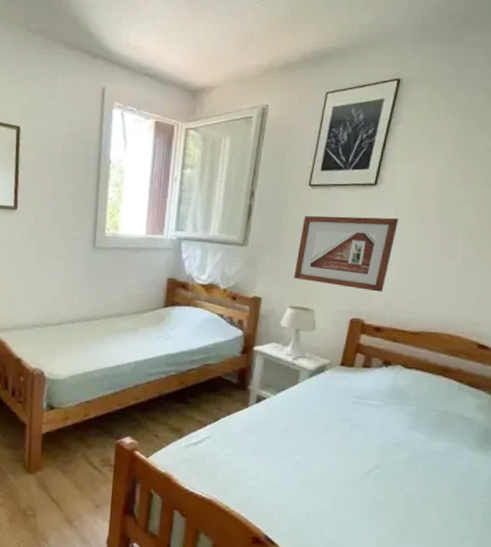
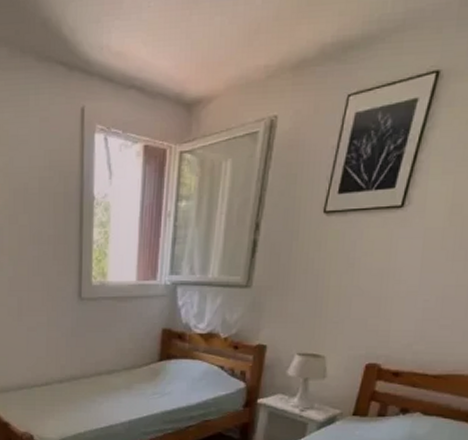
picture frame: present [294,216,398,292] -> none [303,246,427,333]

